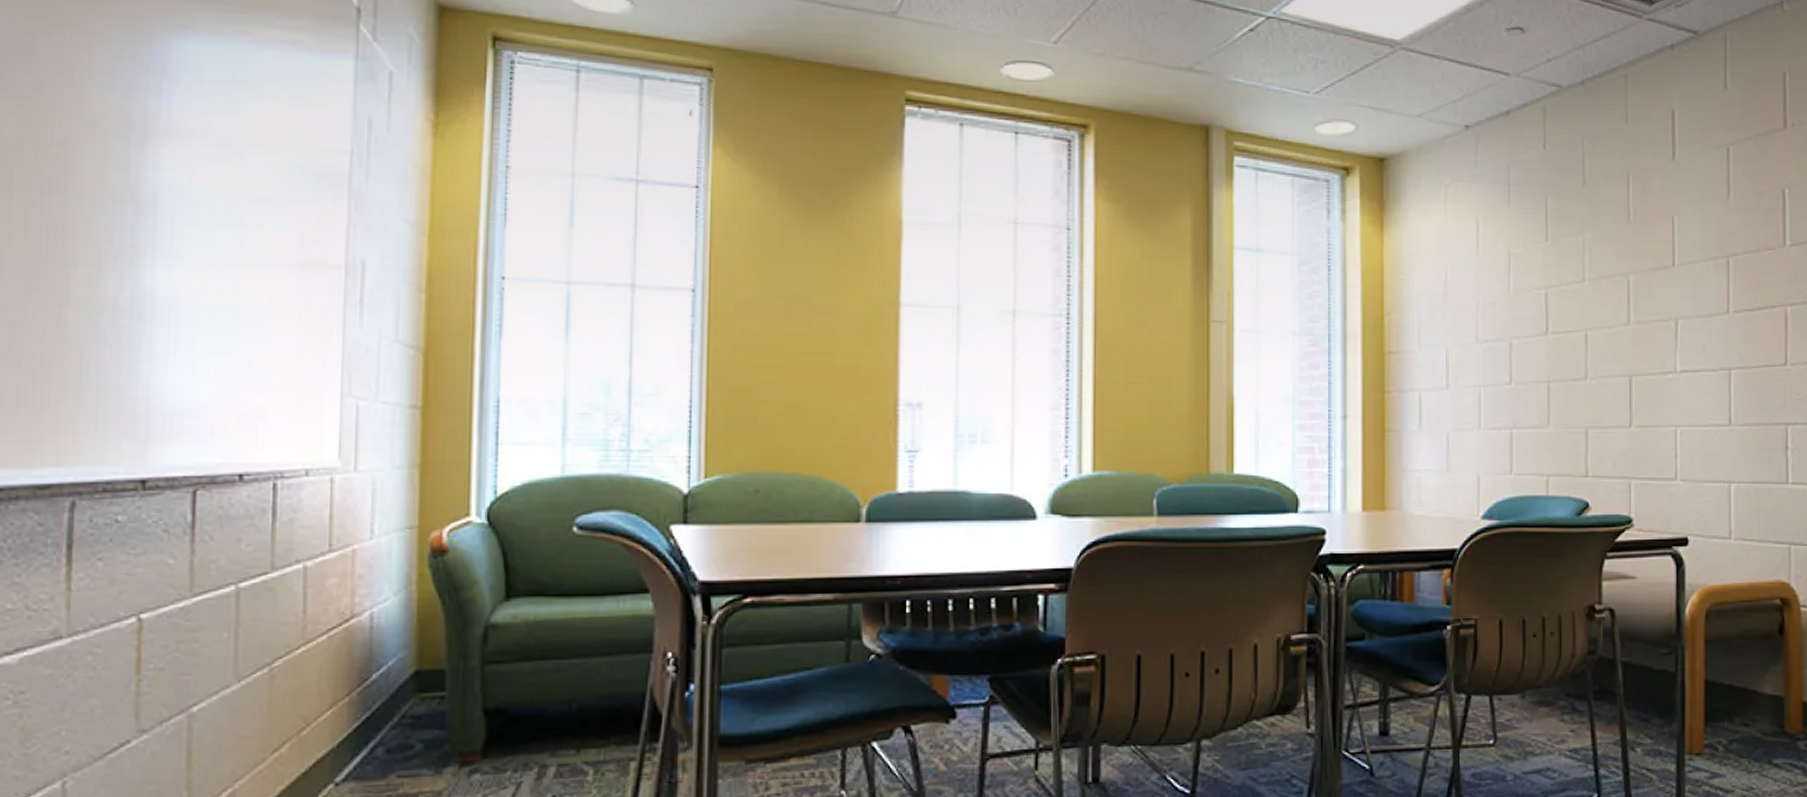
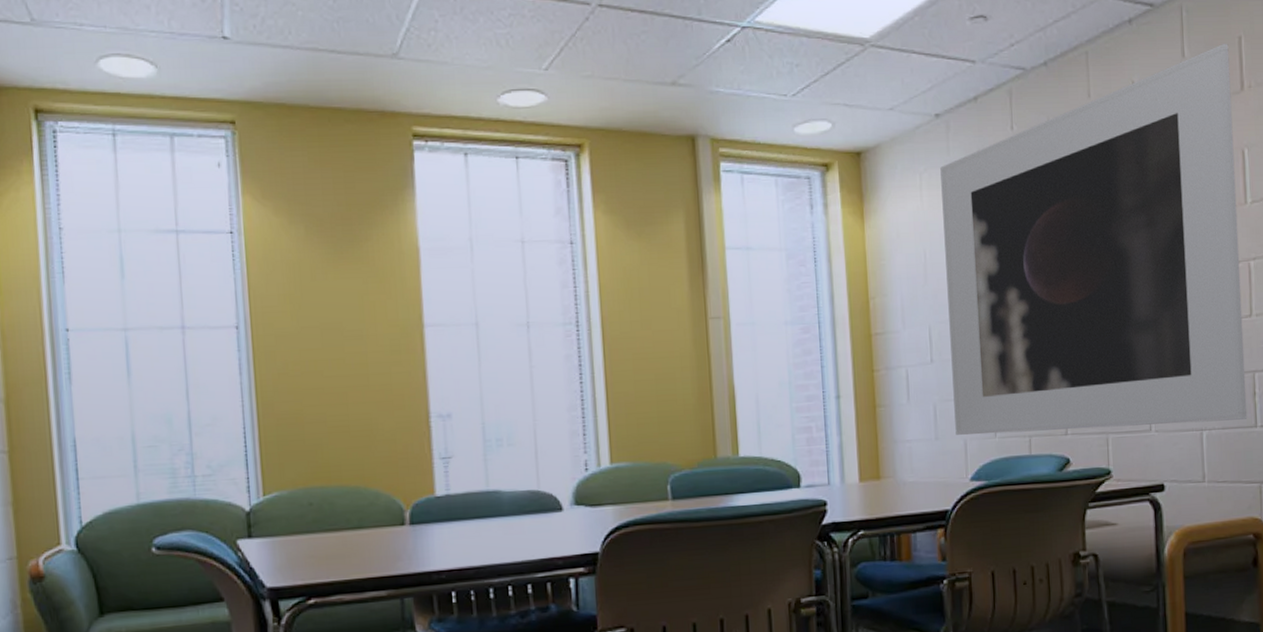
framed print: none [1467,78,1779,474] -> present [940,43,1248,435]

